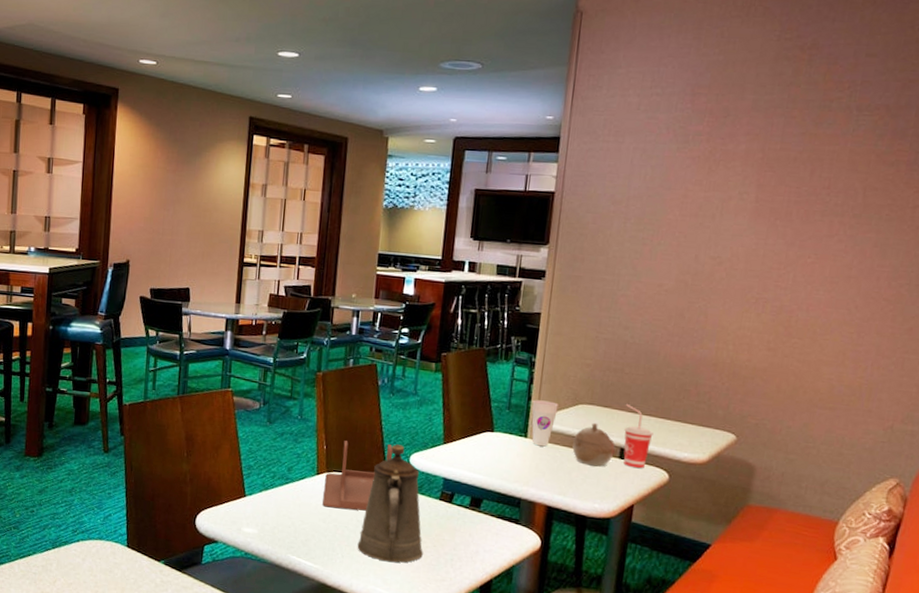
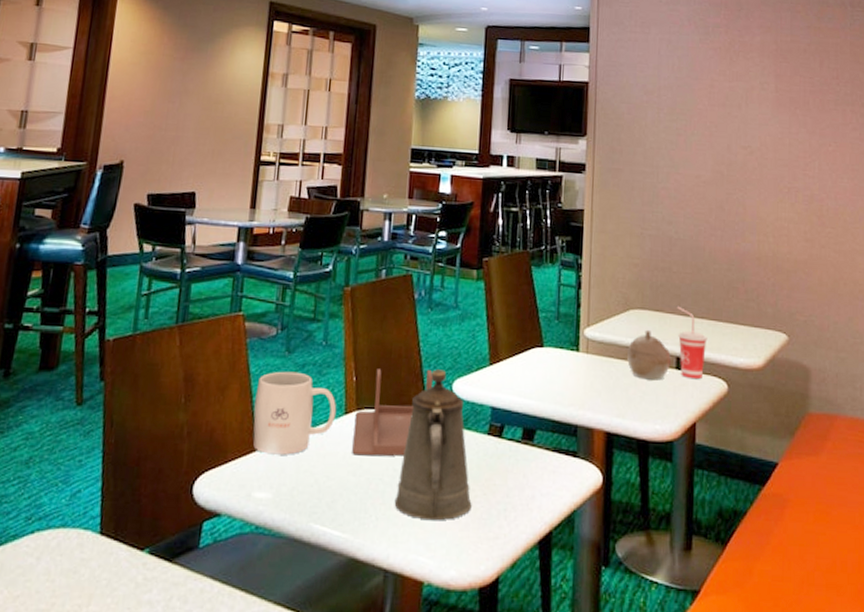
mug: none [241,437,310,503] -> present [253,371,337,455]
cup: present [531,399,559,447] -> none [581,307,609,361]

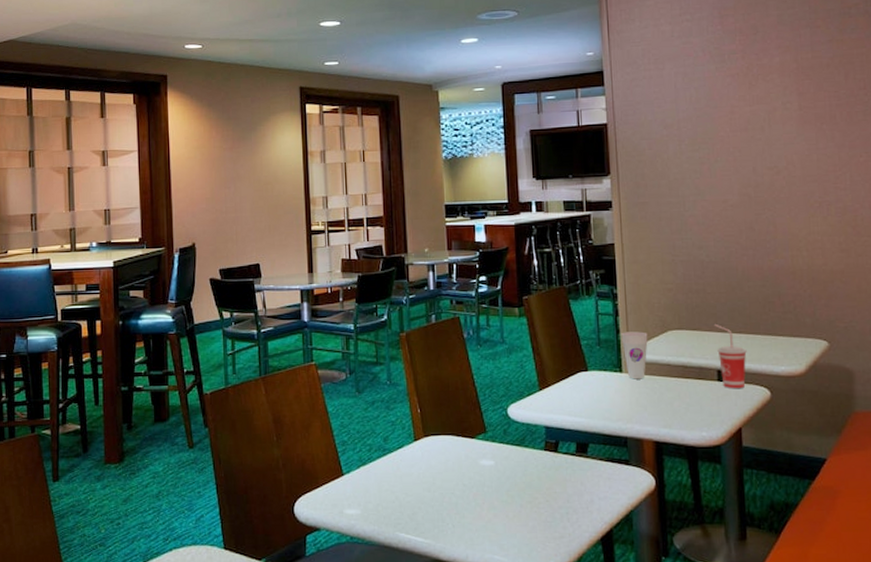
mug: present [253,371,337,455] -> none [335,408,407,478]
napkin holder: present [352,369,433,456] -> none [423,399,490,475]
coffee pot: present [394,369,472,521] -> none [467,397,537,526]
cup: none [581,307,609,361] -> present [621,331,648,379]
sugar bowl: present [626,329,671,381] -> none [668,347,712,393]

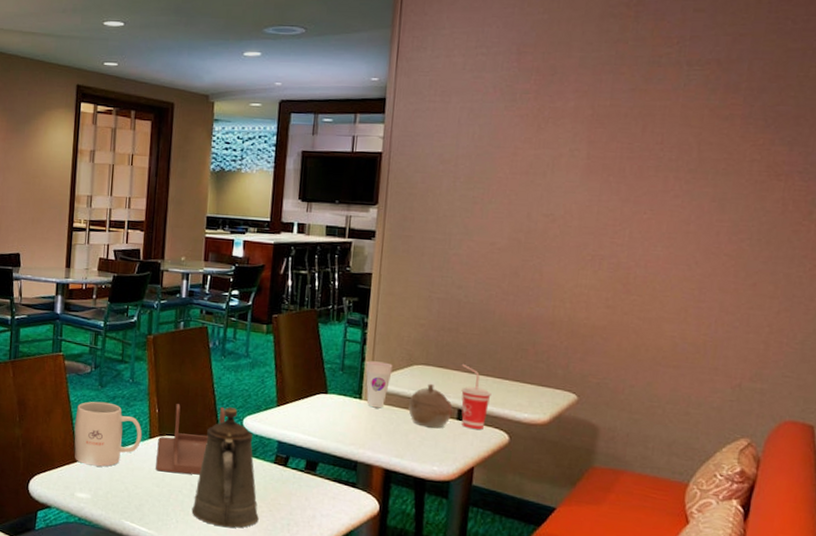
mug: none [335,408,407,478] -> present [74,401,143,467]
napkin holder: none [423,399,490,475] -> present [156,404,226,475]
coffee pot: none [467,397,537,526] -> present [191,407,259,528]
sugar bowl: none [668,347,712,393] -> present [408,383,453,429]

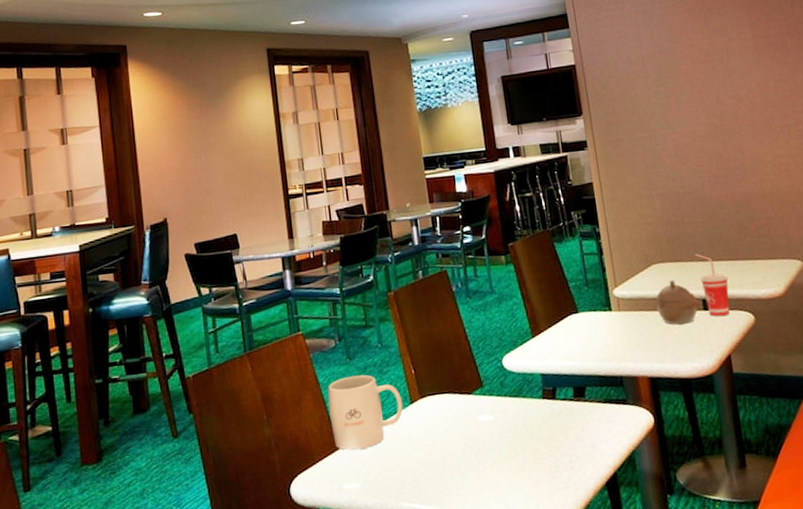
napkin holder: present [156,404,226,475] -> none [420,352,485,438]
coffee pot: present [191,407,259,528] -> none [468,349,540,483]
cup: present [365,361,393,409] -> none [607,268,634,317]

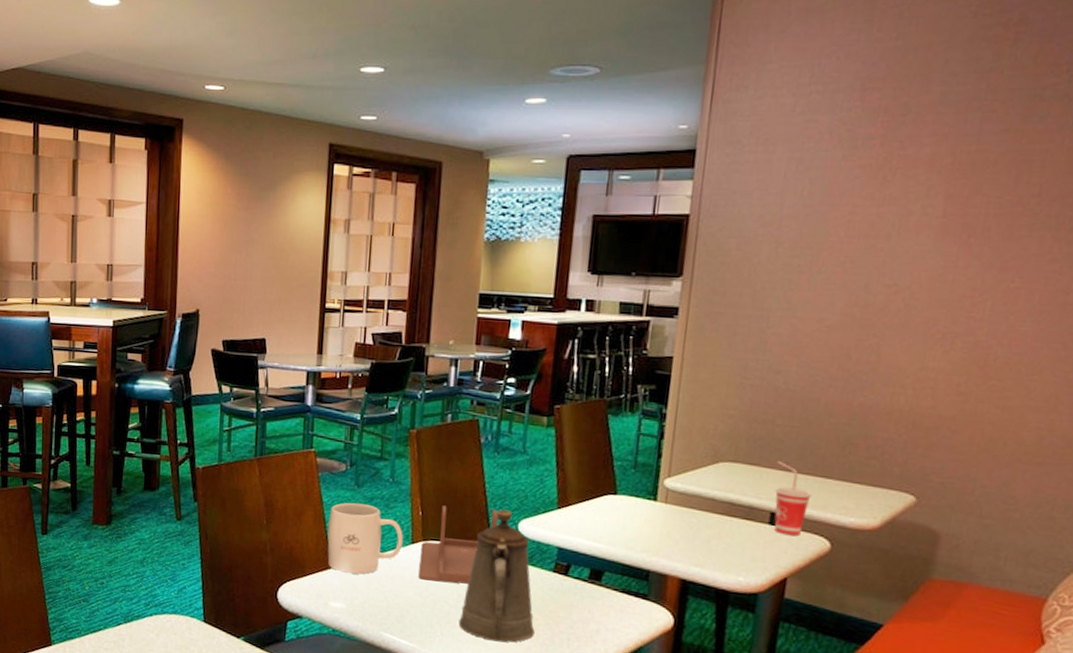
napkin holder: none [420,352,485,438] -> present [418,505,499,584]
coffee pot: none [468,349,540,483] -> present [458,509,535,643]
sugar bowl: present [655,279,698,325] -> none [711,483,764,534]

